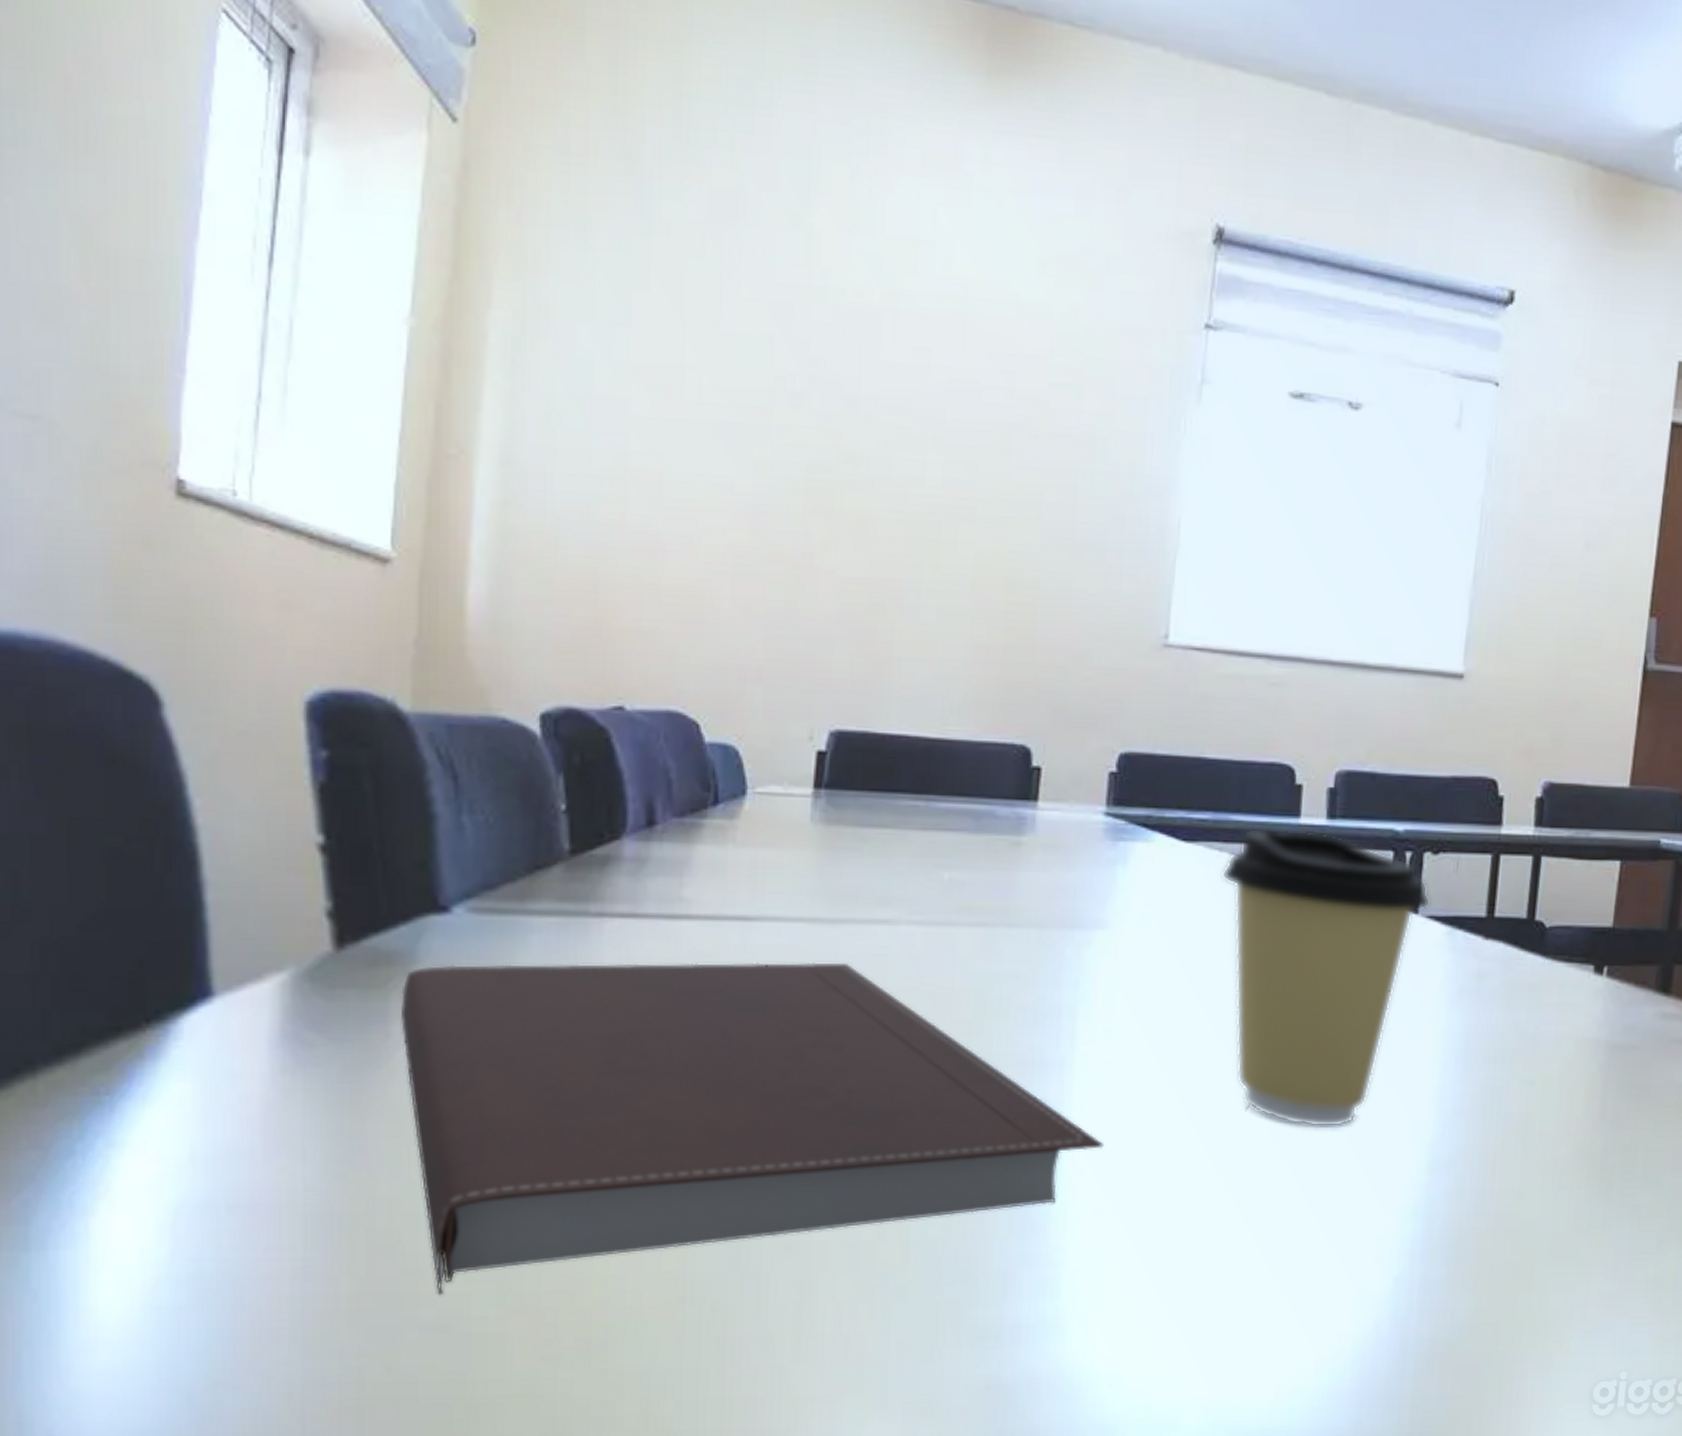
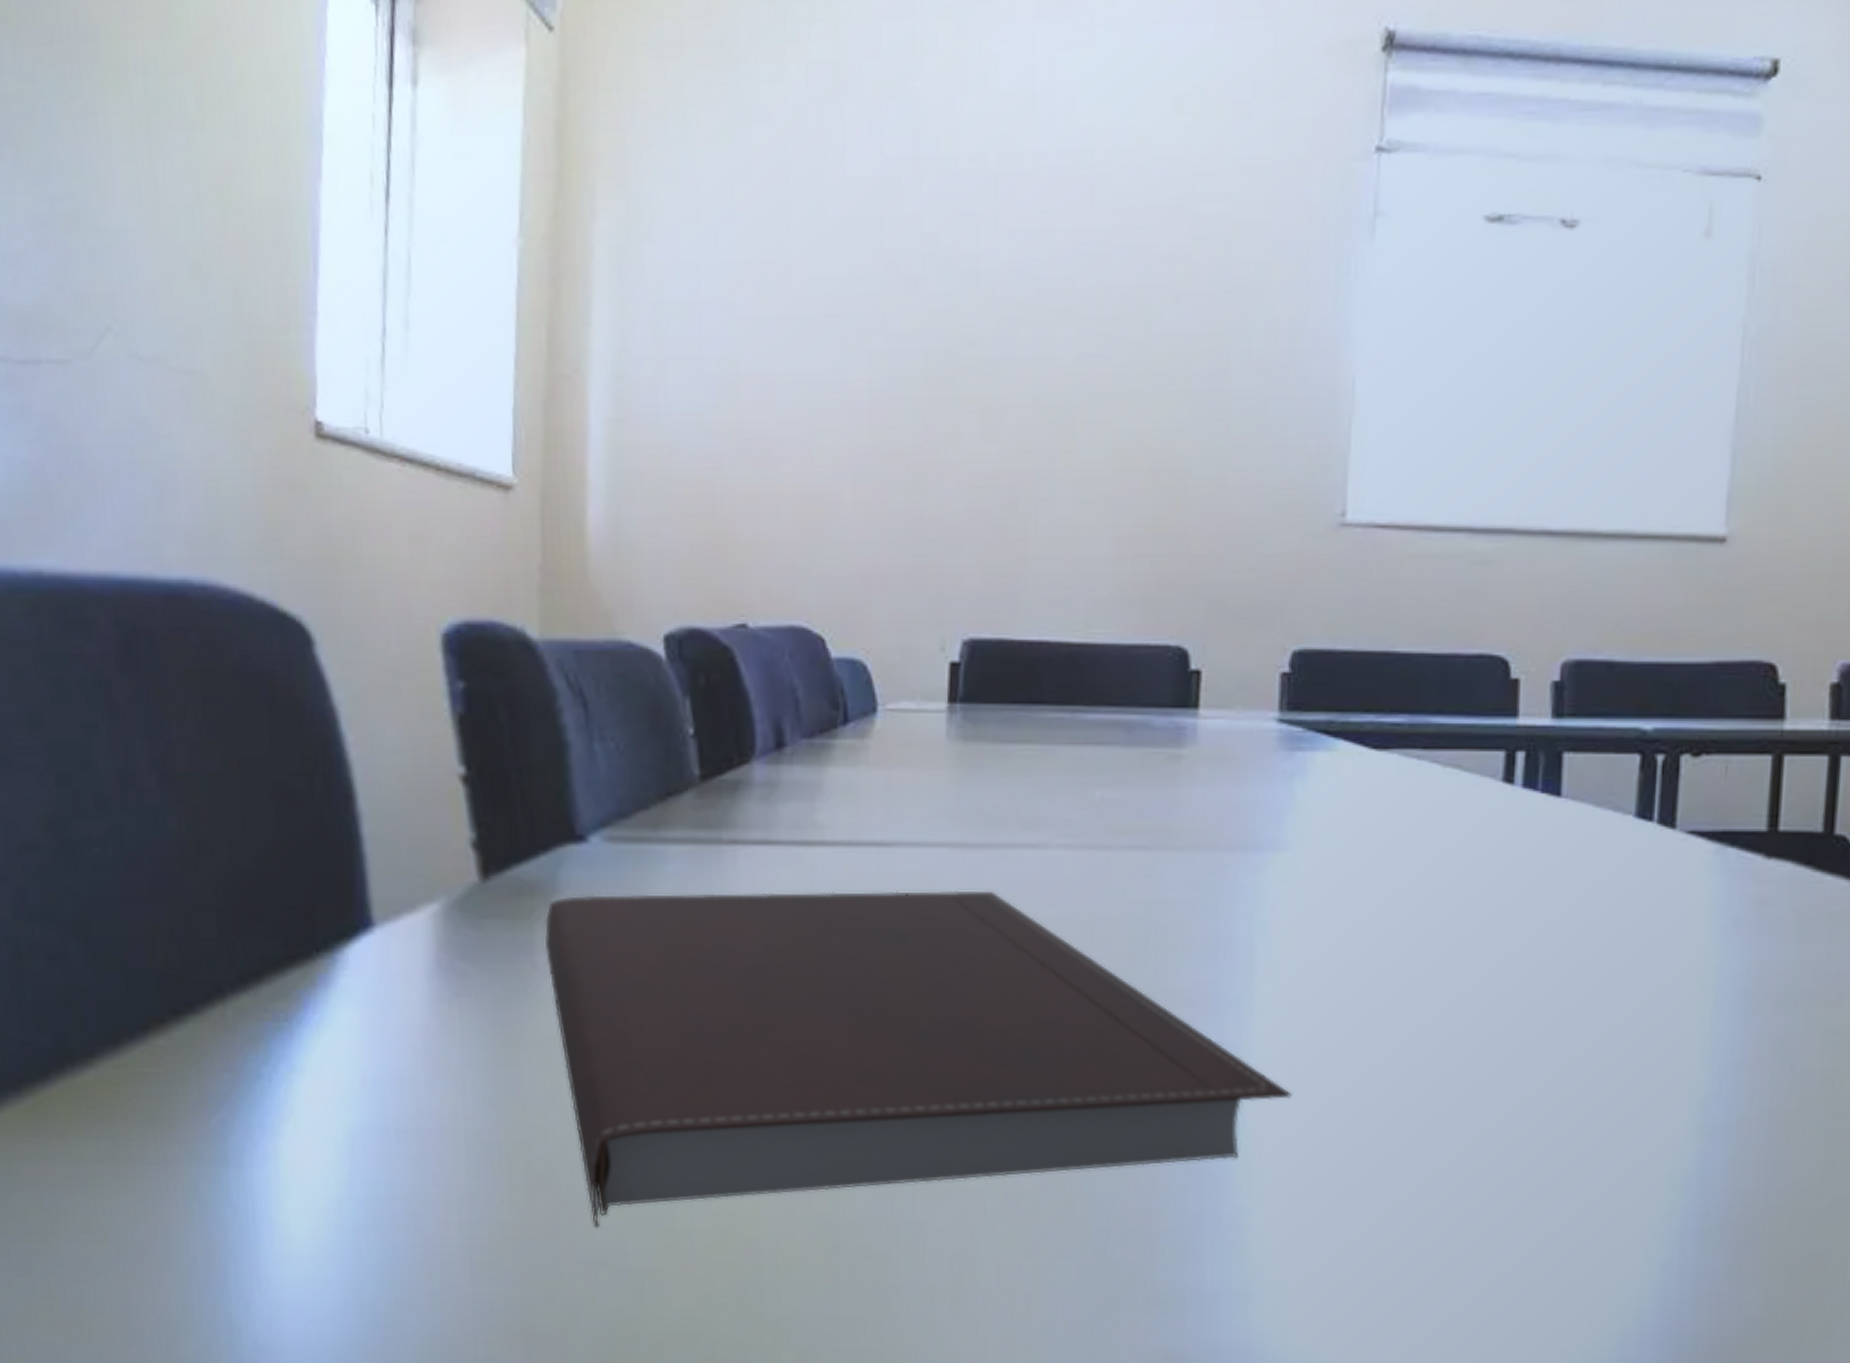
coffee cup: present [1221,828,1431,1128] -> none [1421,731,1692,1082]

